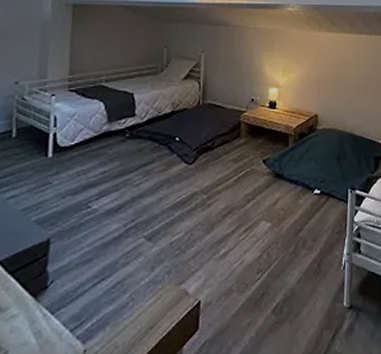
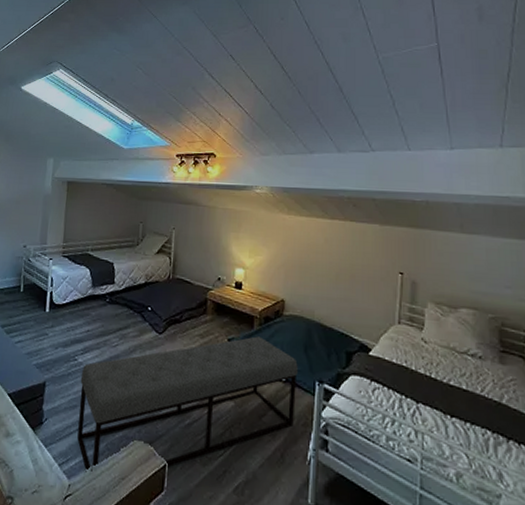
bench: none [93,153,332,331] -> present [77,336,298,472]

